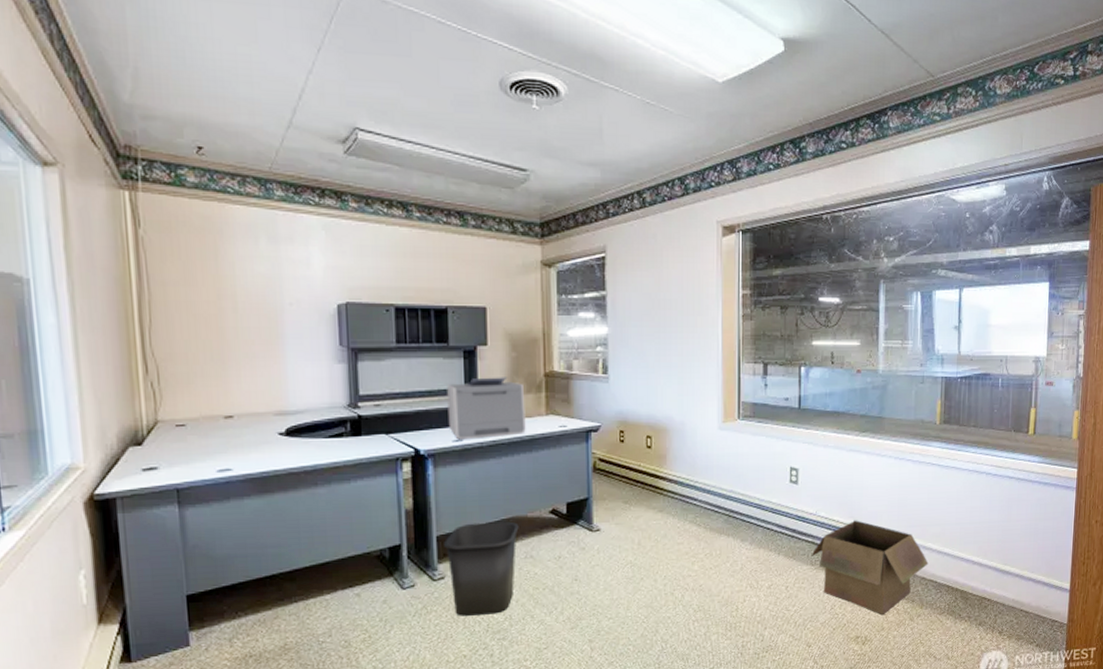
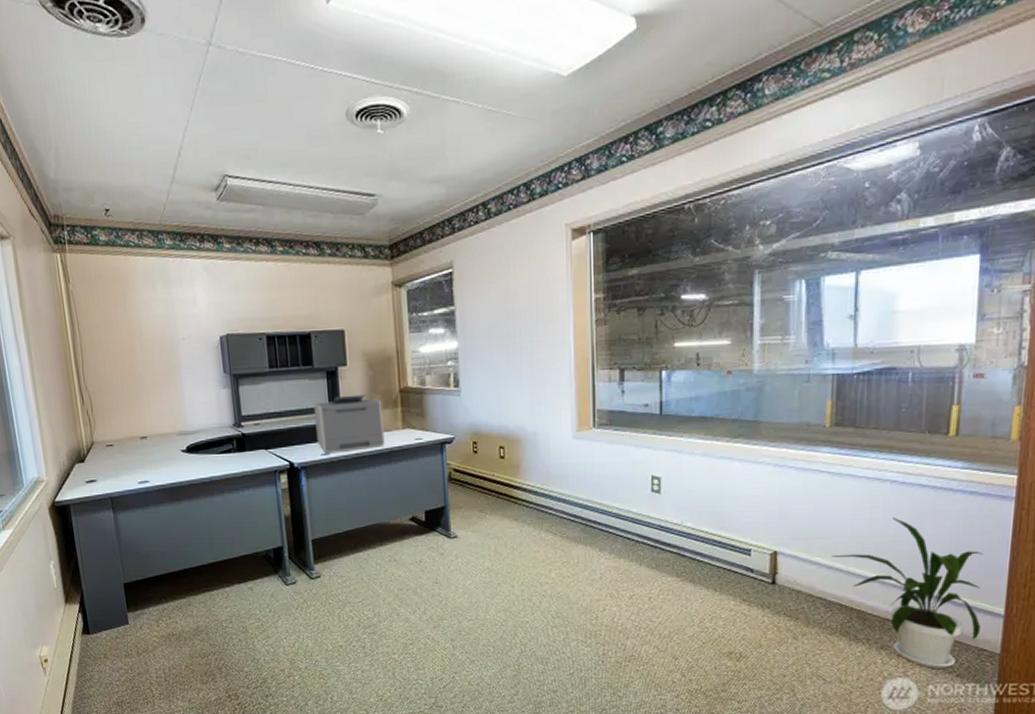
waste bin: present [443,521,519,616] -> none [317,527,383,611]
box: present [811,520,929,616] -> none [676,531,816,632]
house plant: none [941,505,1054,641] -> present [832,517,983,670]

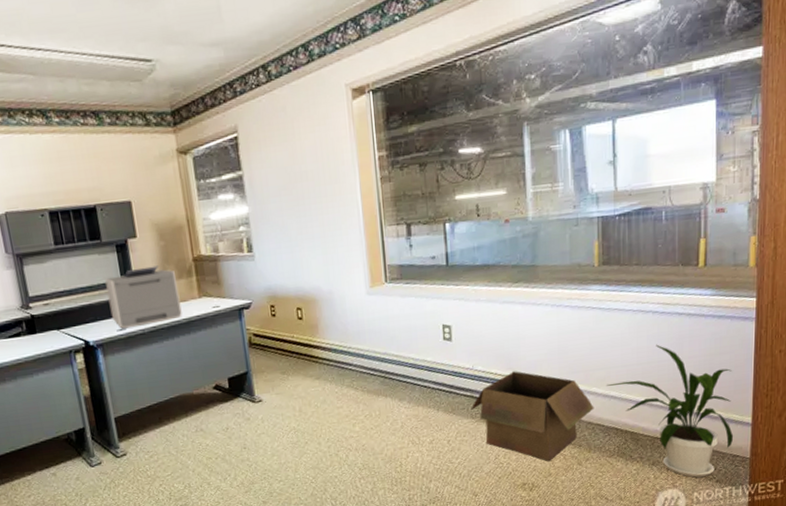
box: none [676,531,816,632] -> present [470,371,594,462]

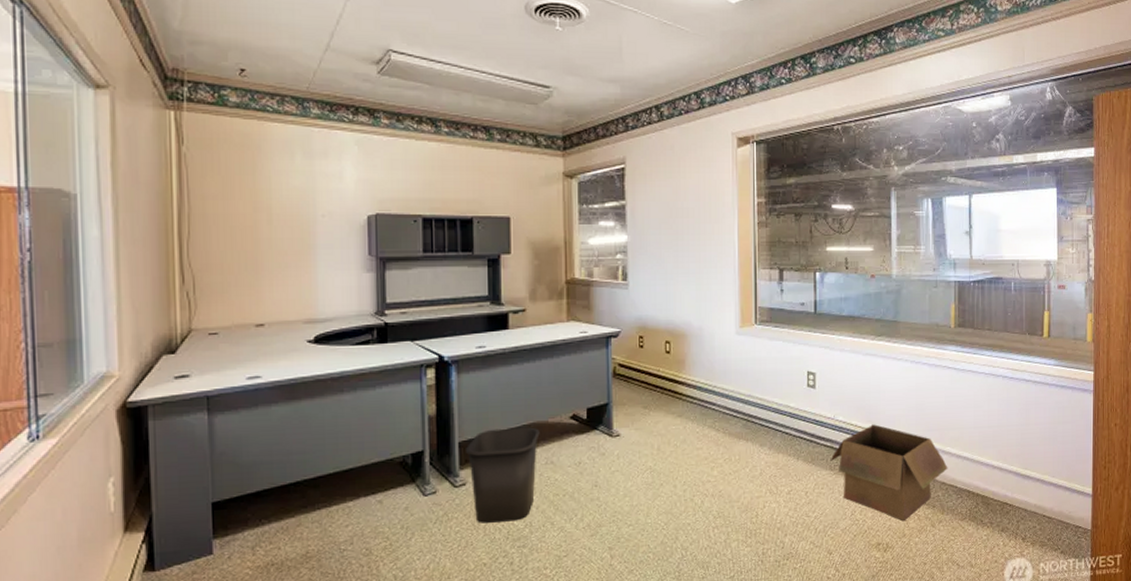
printer: present [105,265,182,329] -> none [471,284,547,346]
waste bin: none [121,399,190,487] -> present [465,427,540,523]
house plant: present [607,344,734,478] -> none [960,408,1076,548]

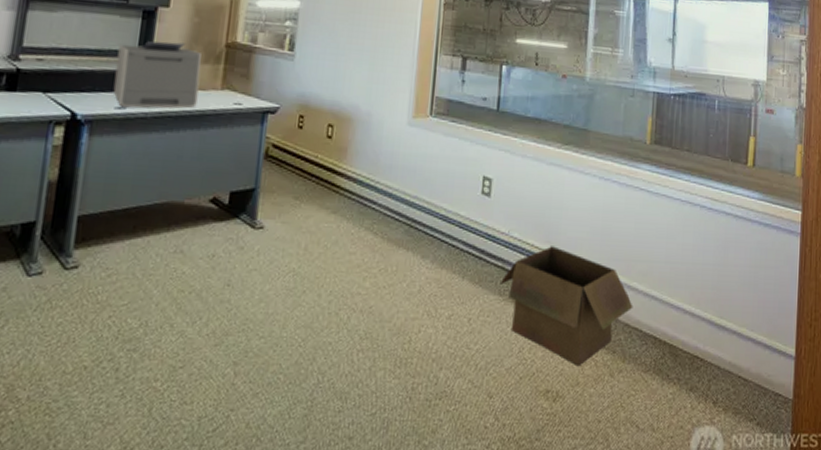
waste bin: present [465,427,540,523] -> none [83,204,173,318]
printer: none [471,284,547,346] -> present [113,41,202,109]

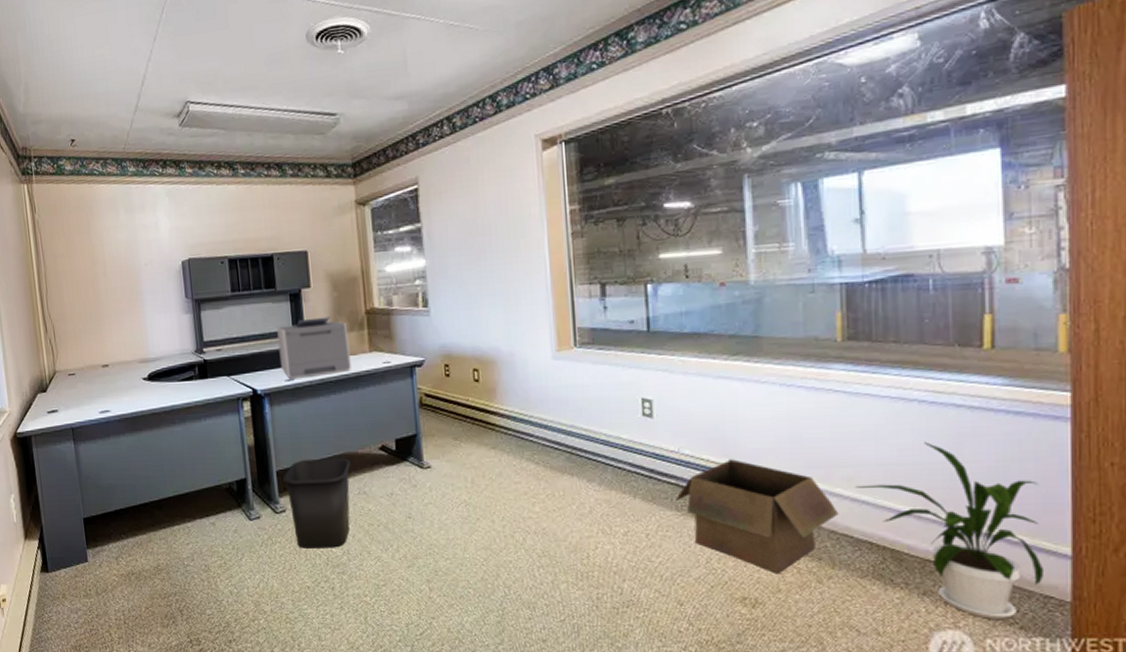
waste bin: none [83,204,173,318] -> present [282,457,351,549]
house plant: none [648,243,777,417] -> present [856,441,1045,620]

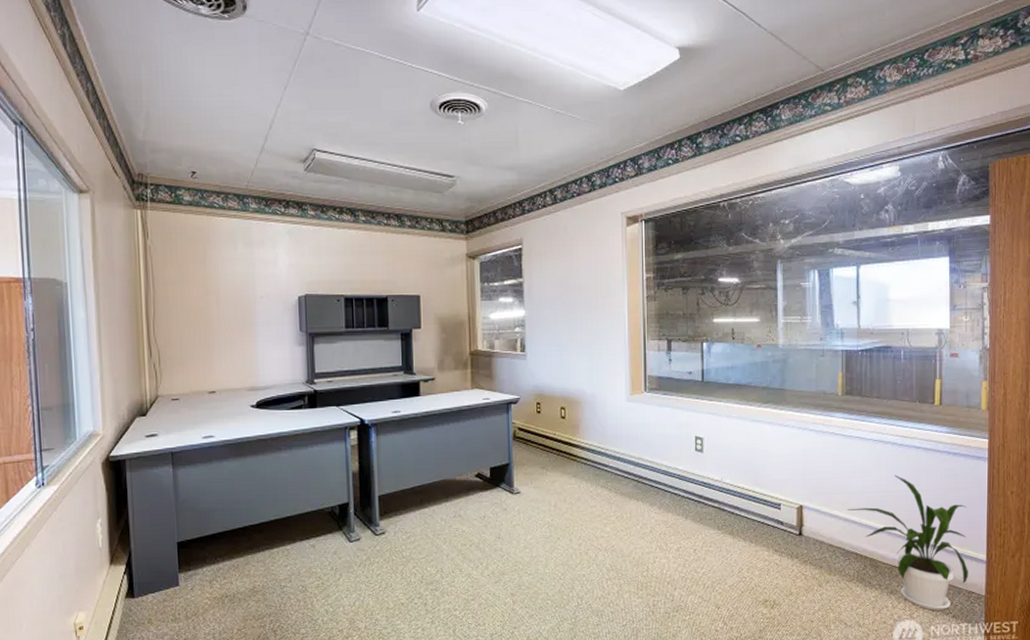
printer: present [277,316,351,379] -> none [387,356,454,411]
waste bin: present [282,457,351,549] -> none [384,483,449,568]
box: present [675,459,839,575] -> none [717,487,835,581]

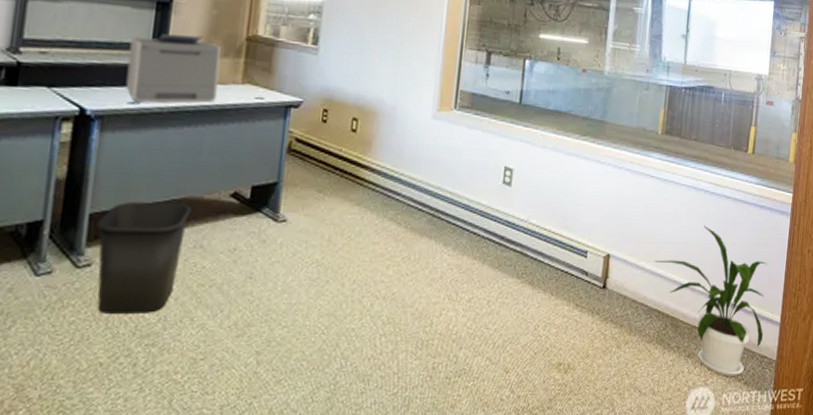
waste bin: none [384,483,449,568] -> present [96,201,192,314]
printer: none [387,356,454,411] -> present [125,34,221,103]

